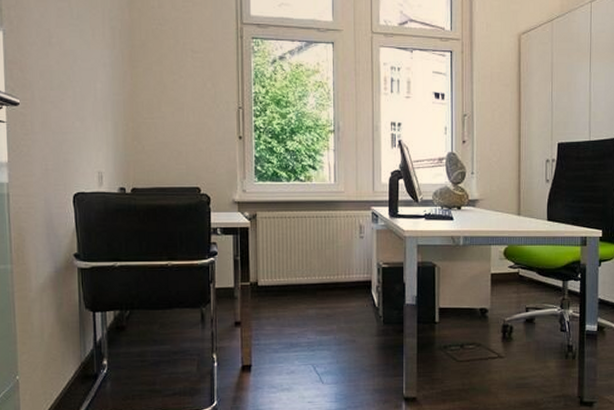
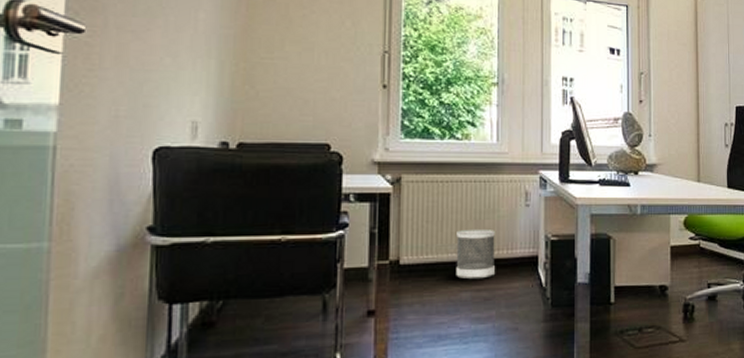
wastebasket: none [303,257,335,299] -> present [456,228,495,280]

